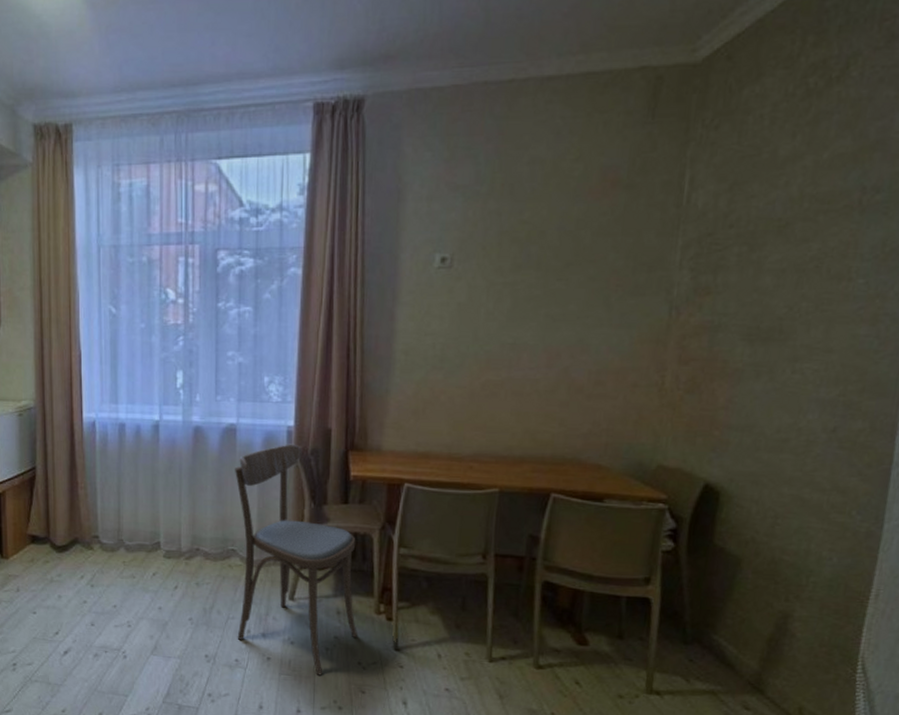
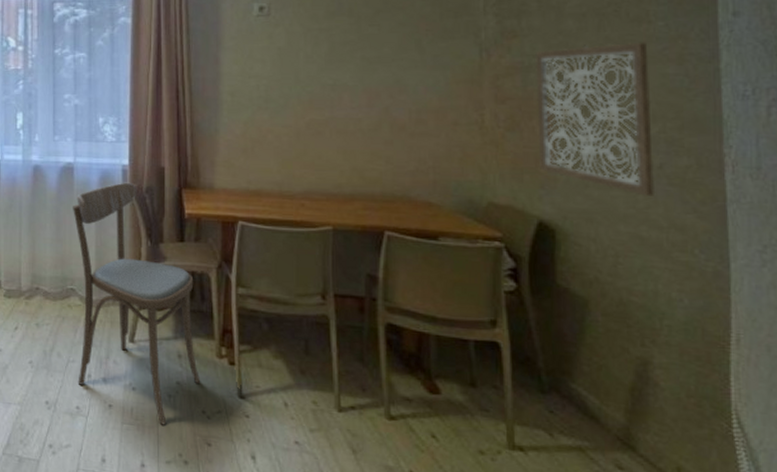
wall art: none [713,300,843,459] -> present [535,42,656,196]

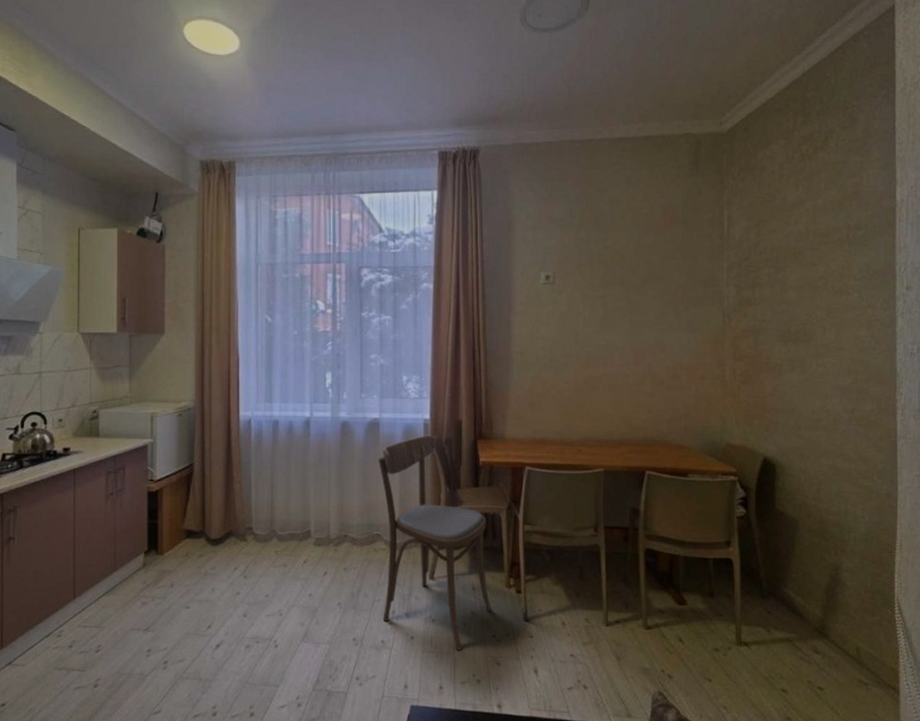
wall art: present [535,42,656,196] -> none [765,310,849,435]

